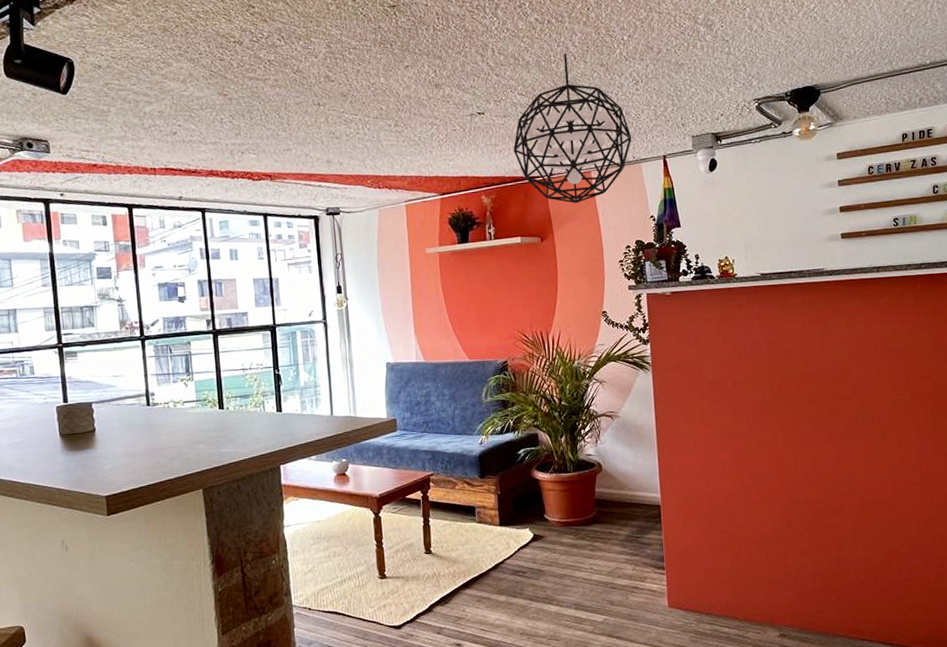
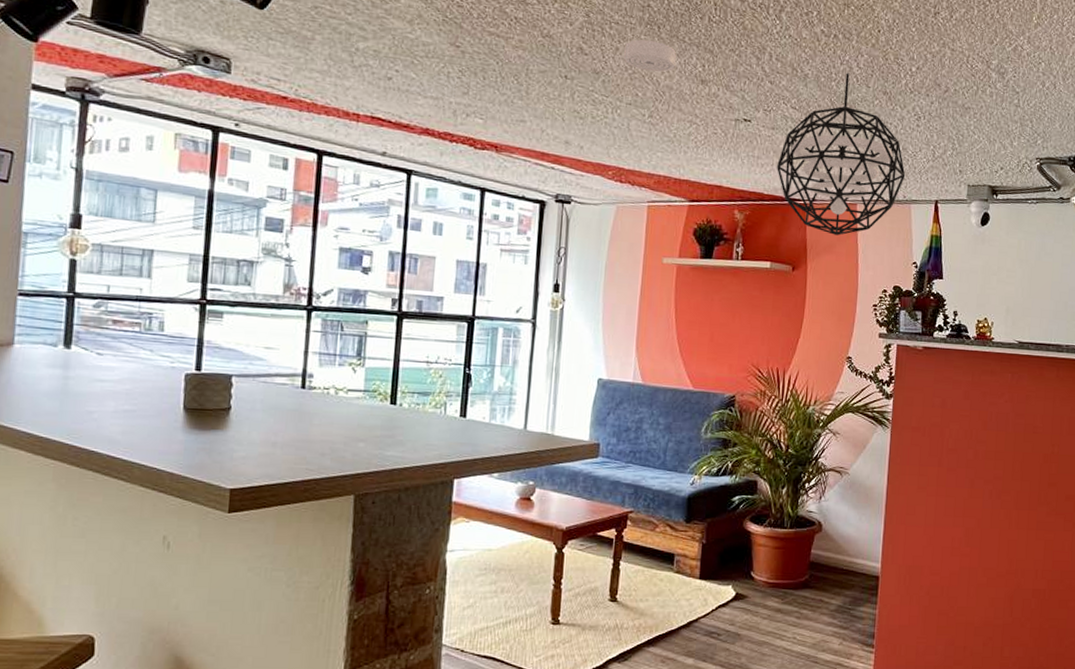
smoke detector: none [364,57,411,86] -> present [623,39,677,73]

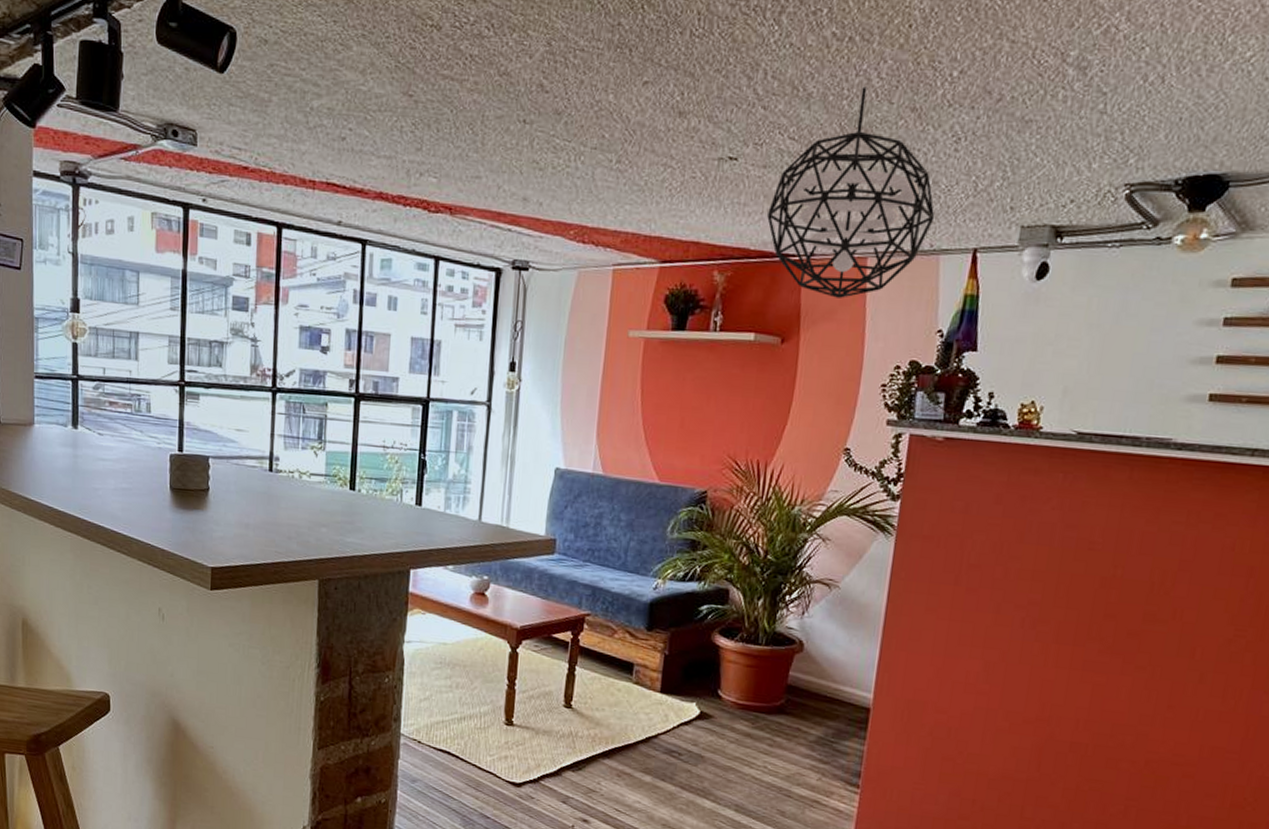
smoke detector: present [623,39,677,73] -> none [588,66,651,107]

